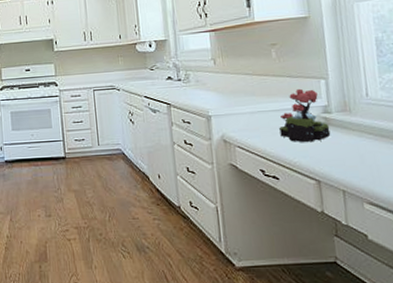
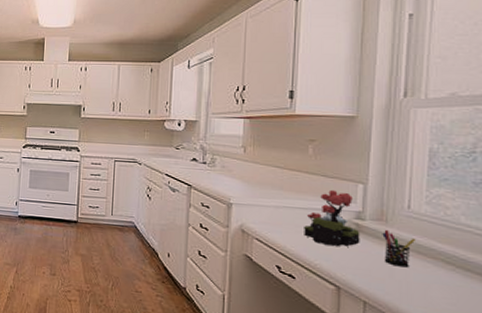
pen holder: none [348,119,378,152] -> present [382,229,416,268]

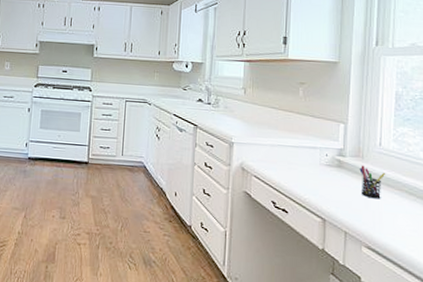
plant: present [304,189,360,247] -> none [295,129,342,182]

